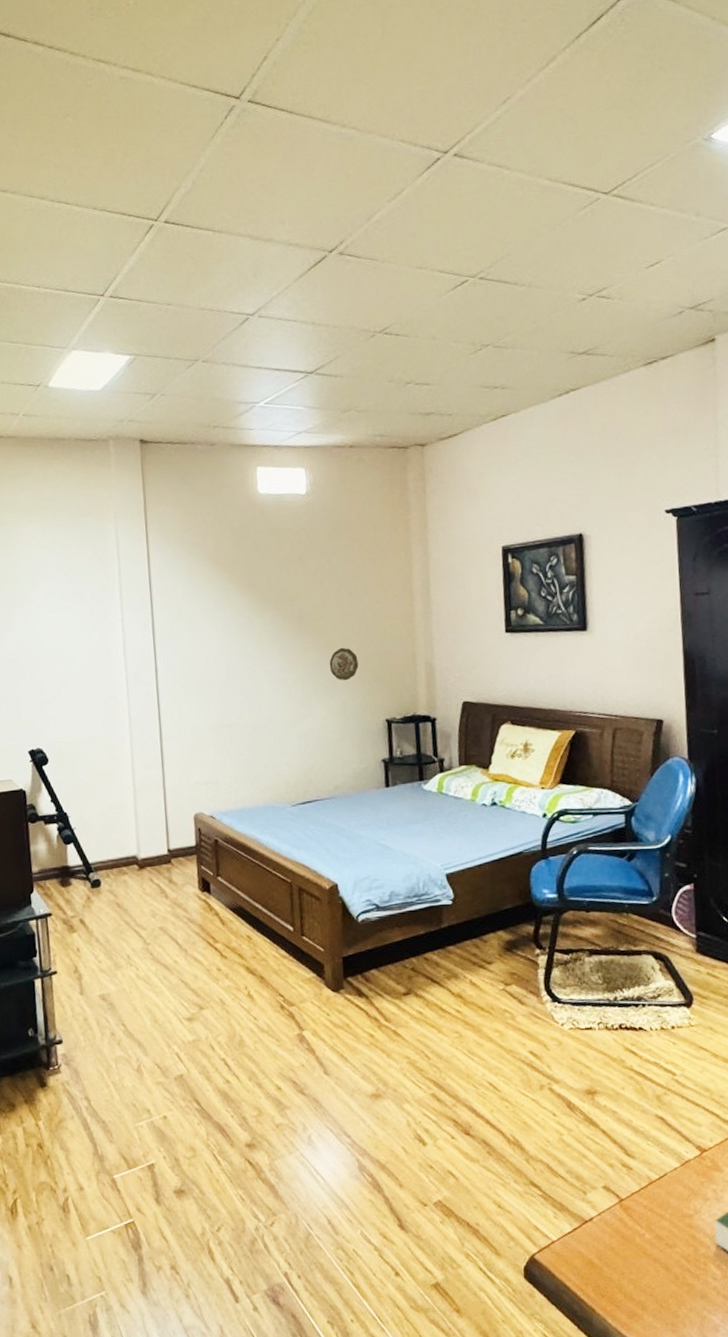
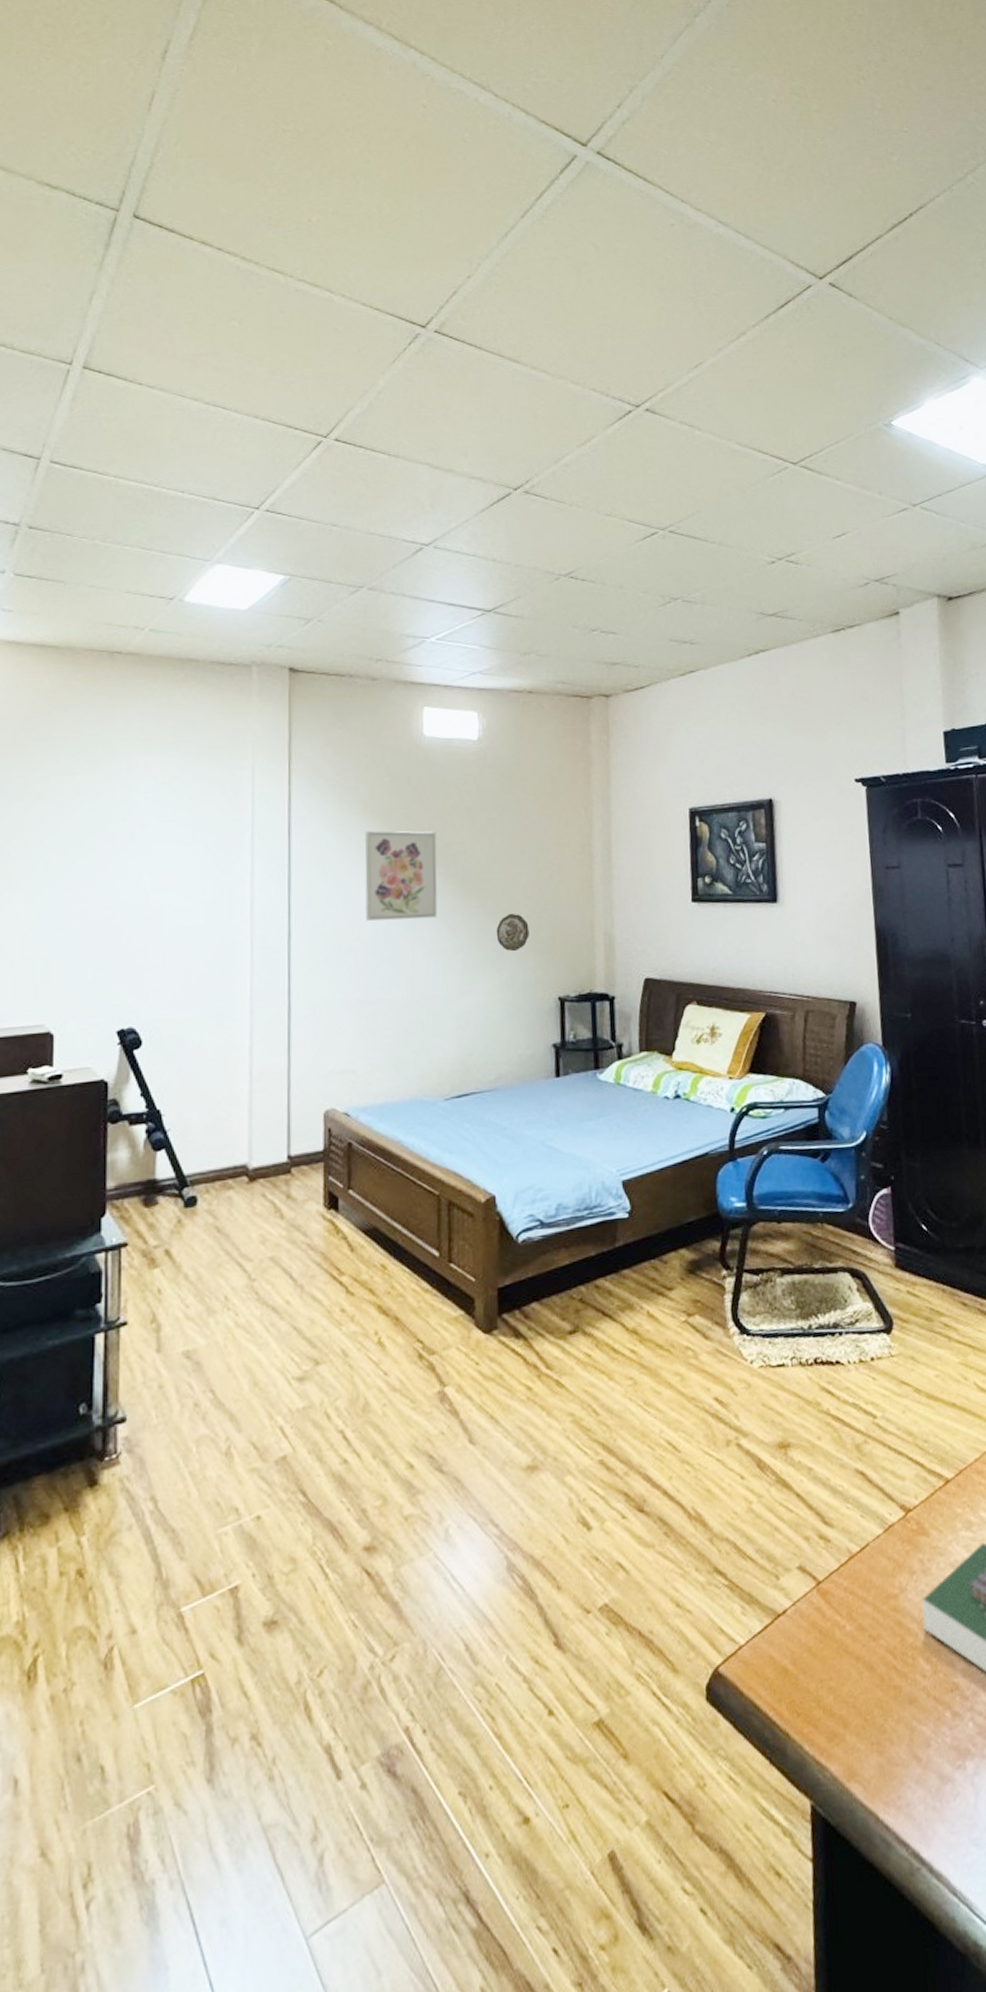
wall art: none [213,578,279,658] -> present [365,831,438,921]

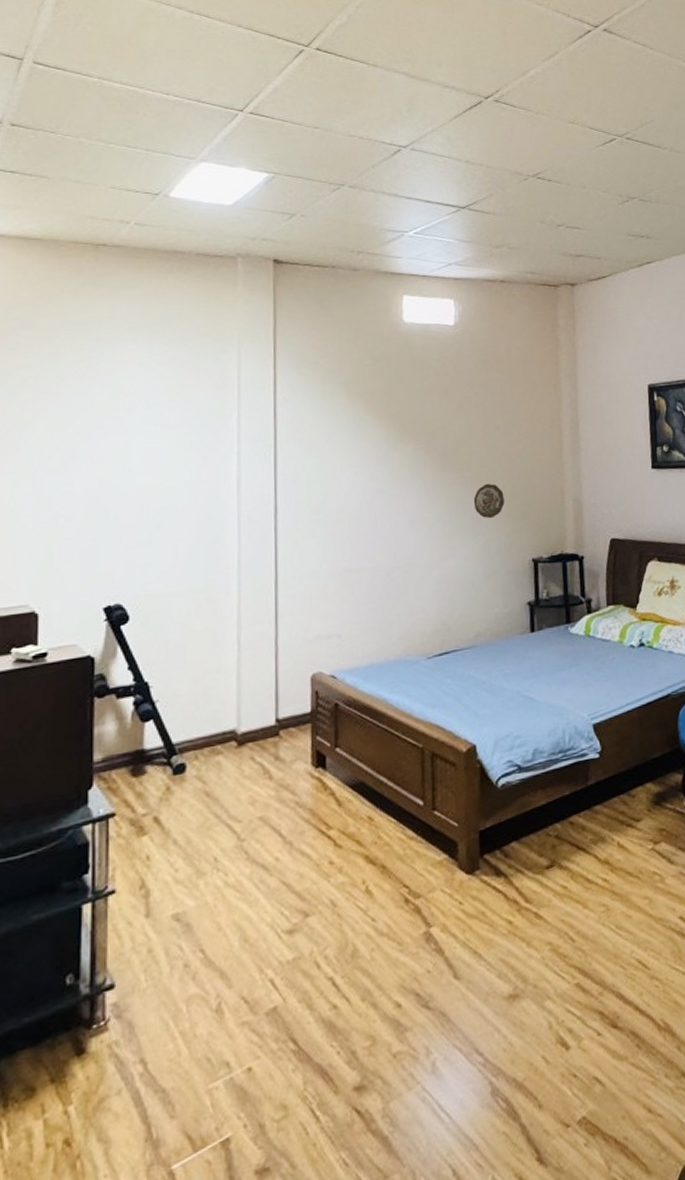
wall art: present [365,831,438,921] -> none [348,410,419,494]

